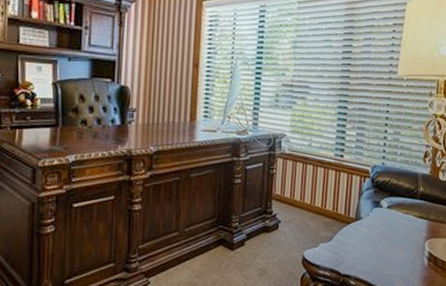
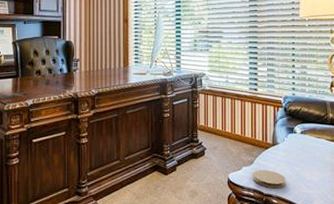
coaster: none [330,247,367,269] -> present [252,169,286,189]

